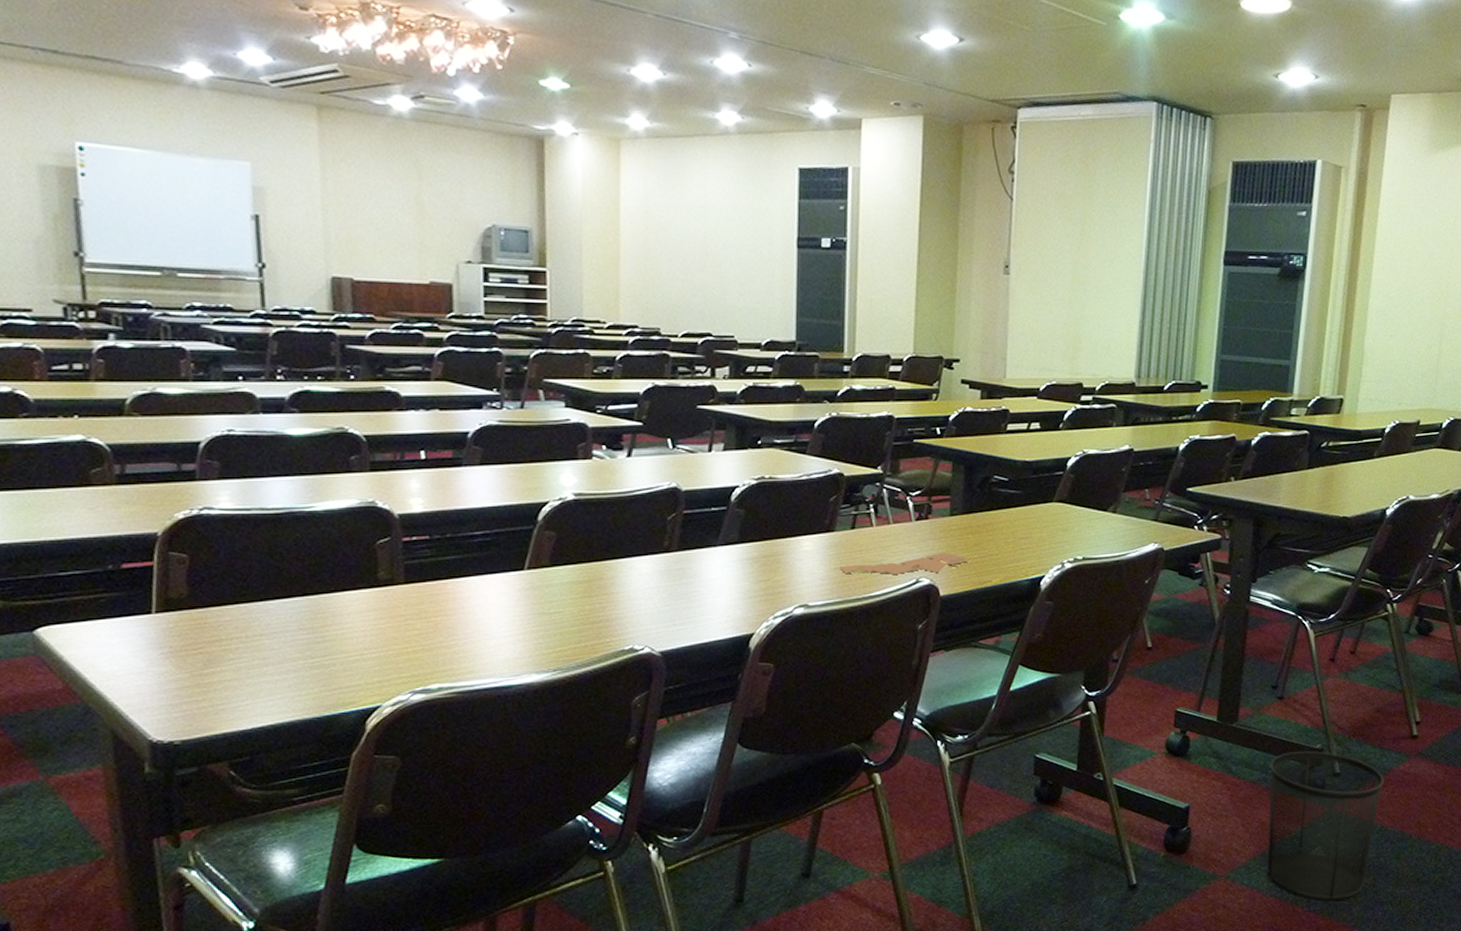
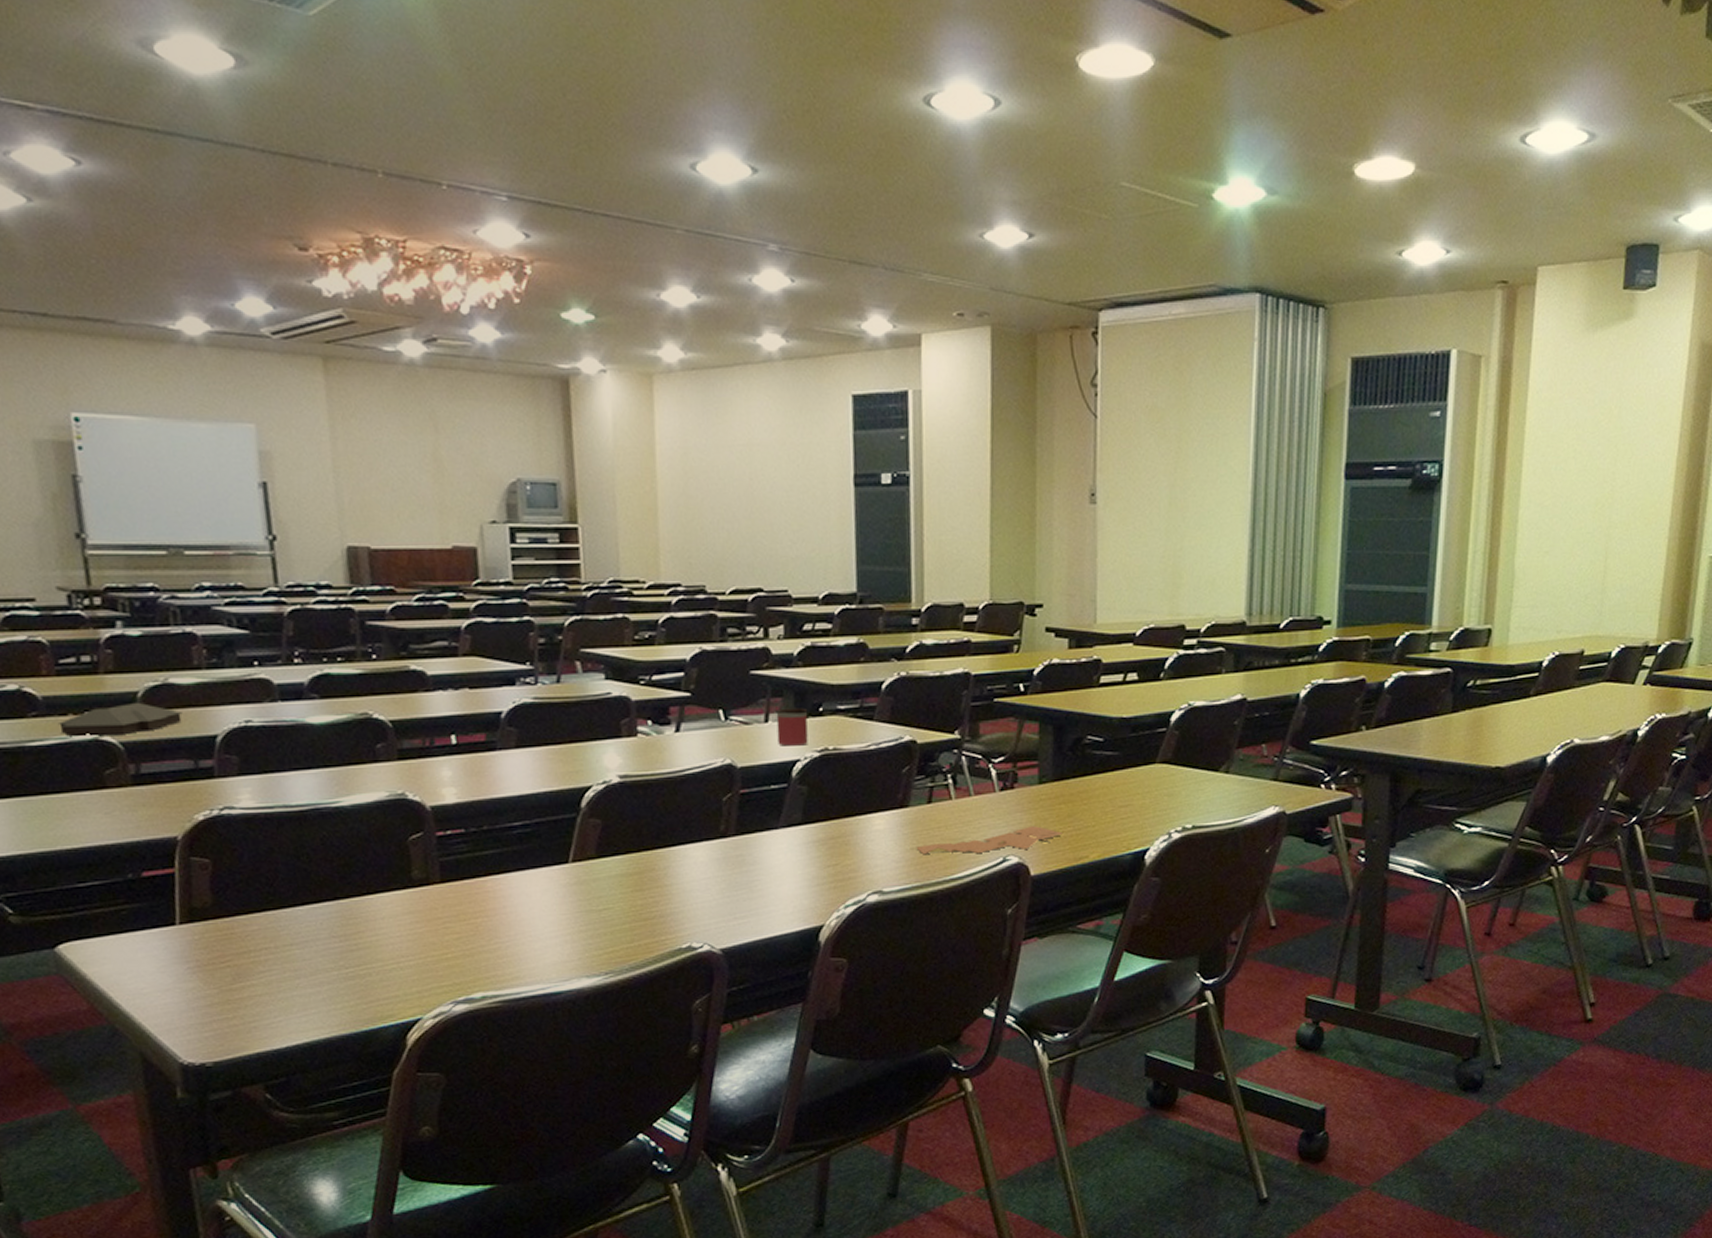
papers: none [47,409,168,437] -> present [57,703,183,736]
beverage cup: none [717,440,748,474] -> present [774,708,808,746]
waste bin: present [1267,751,1384,901] -> none [1418,1040,1554,1214]

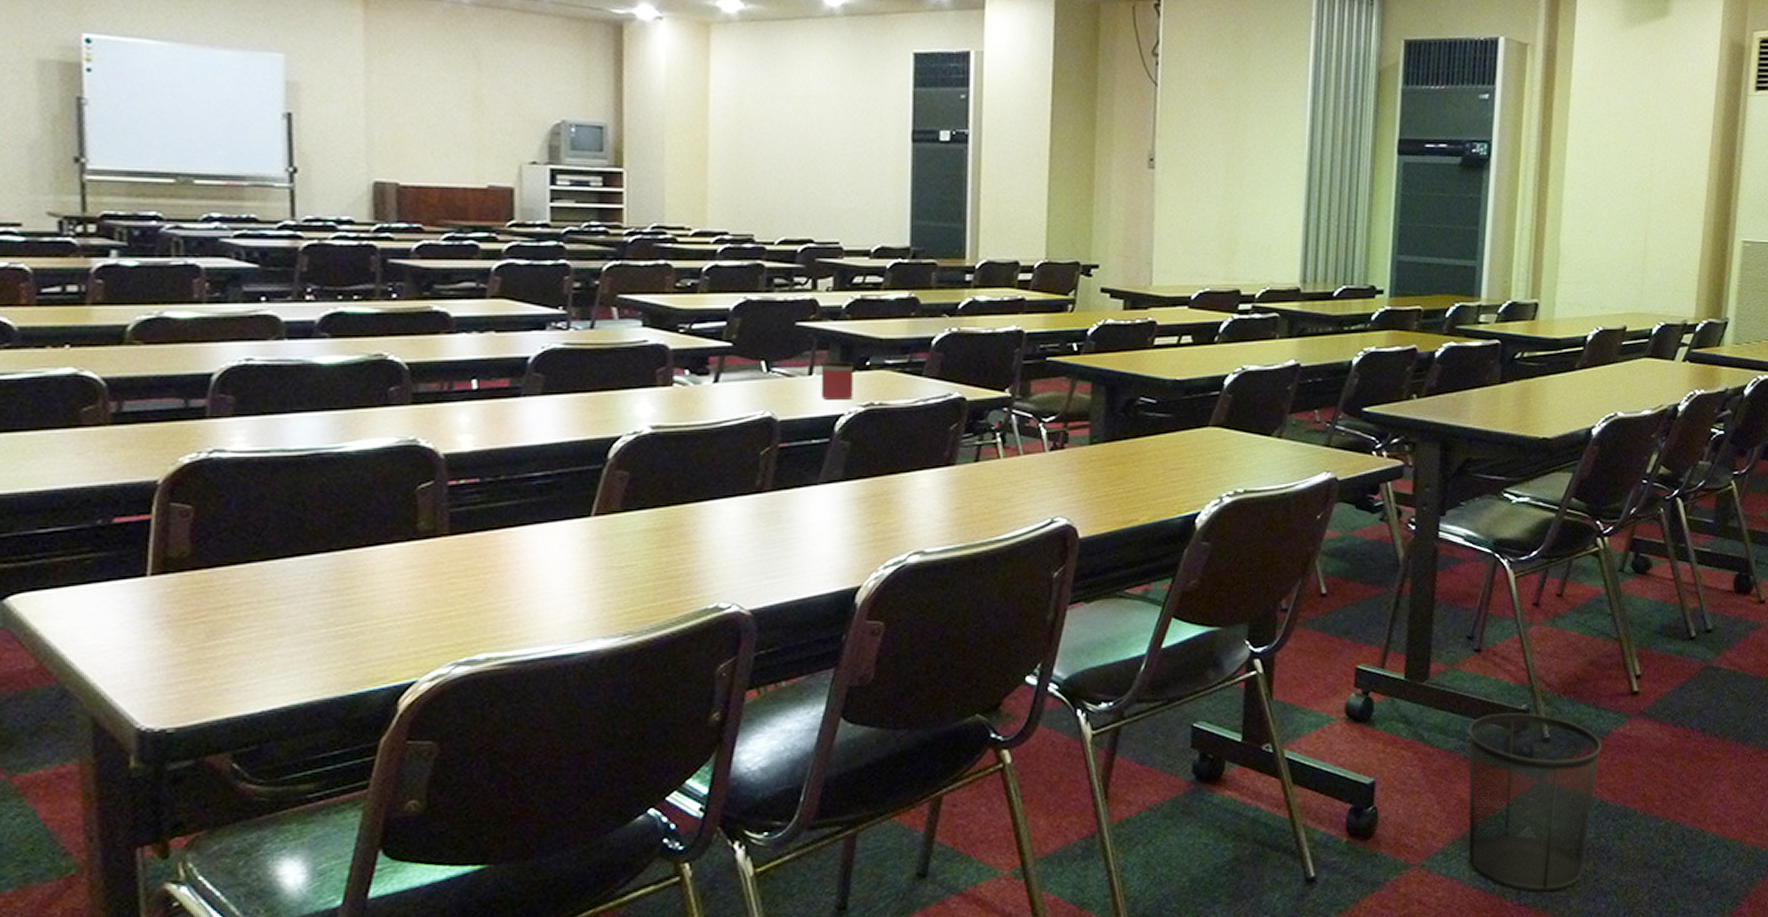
papers: present [57,703,183,736] -> none [32,337,176,370]
papers: present [916,826,1064,855] -> none [961,487,1114,515]
waste bin: none [1418,1040,1554,1214] -> present [1468,712,1602,893]

